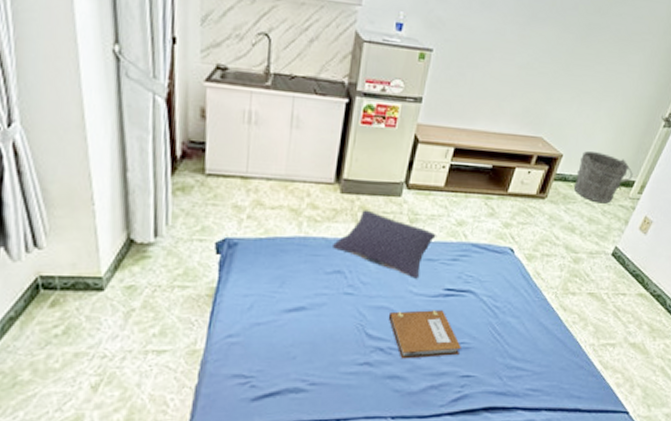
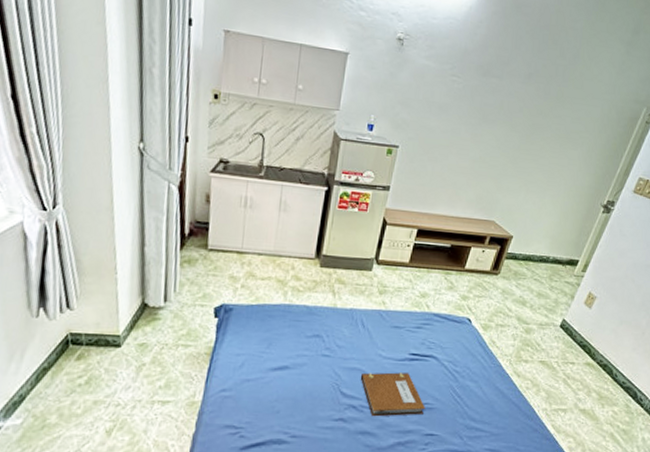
pillow: present [331,210,436,279] -> none [311,282,402,344]
bucket: present [573,151,633,204] -> none [523,233,577,280]

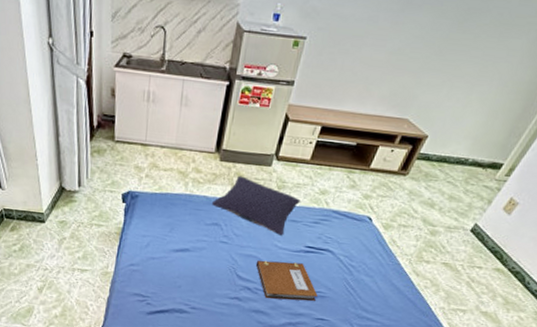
pillow: none [311,282,402,344] -> present [211,175,301,236]

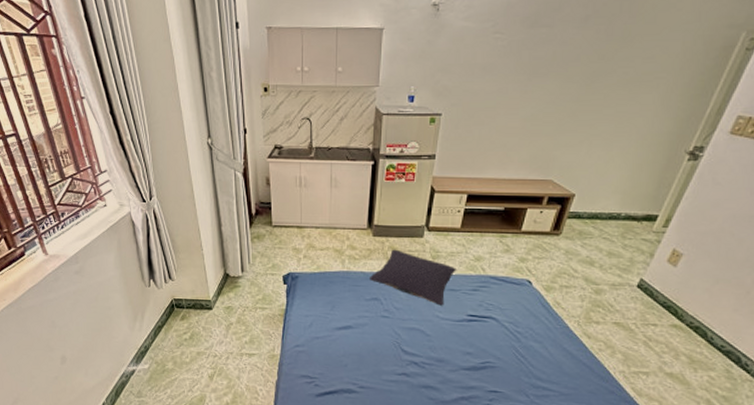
notebook: present [255,260,318,301] -> none [419,332,487,373]

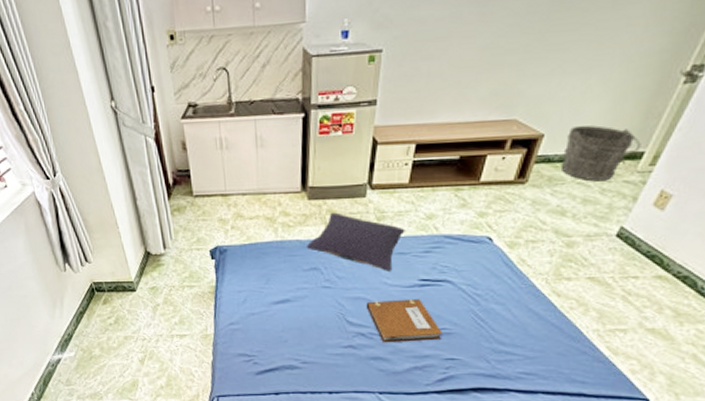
notebook: none [419,332,487,373] -> present [366,299,442,343]
bucket: none [589,190,655,238] -> present [560,125,641,182]

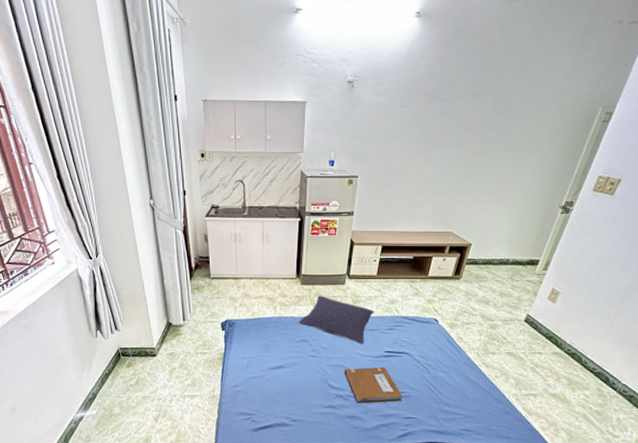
bucket: present [560,125,641,182] -> none [484,239,537,280]

